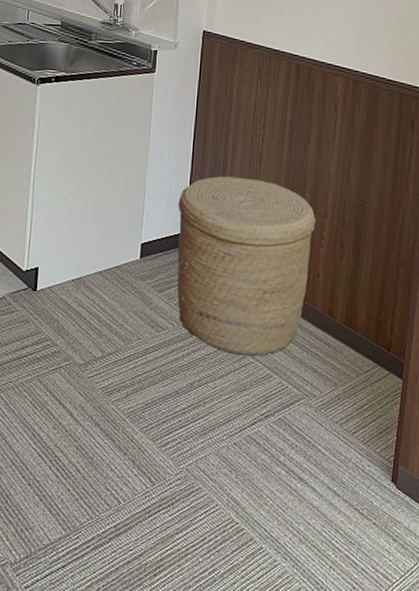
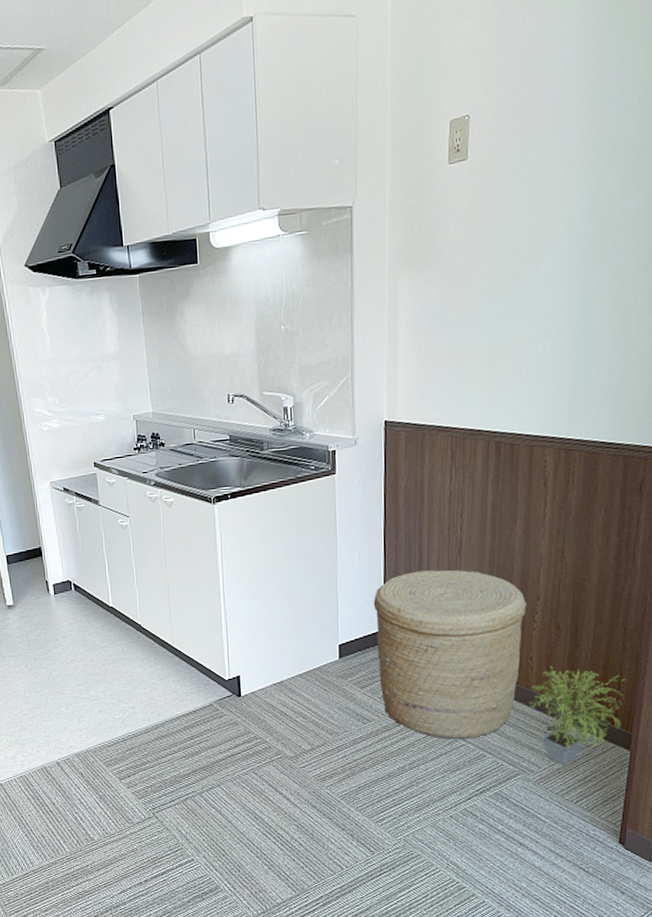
potted plant: none [314,284,399,391] -> present [529,665,625,765]

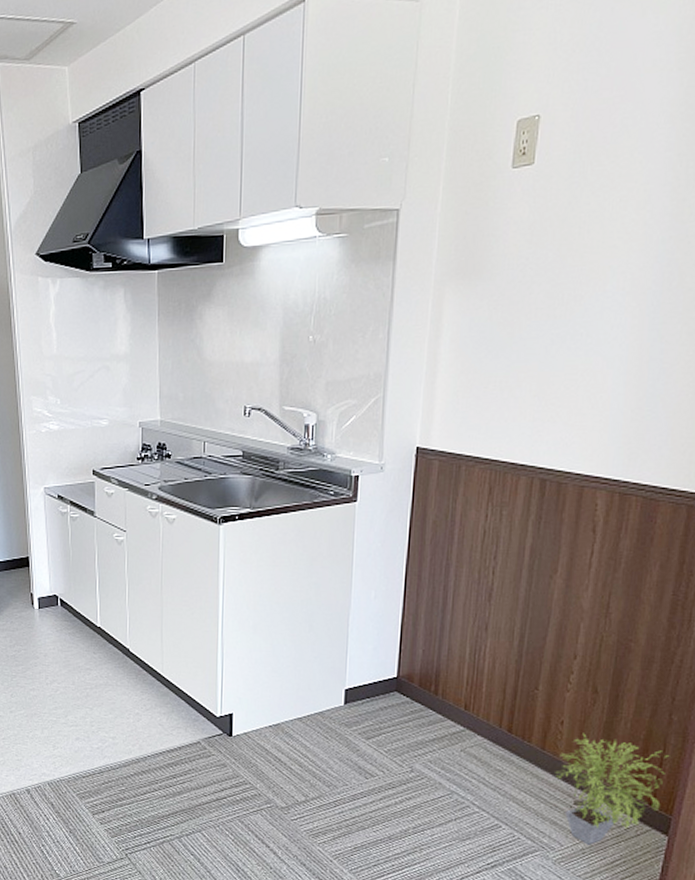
basket: present [373,569,527,739] -> none [387,615,562,806]

